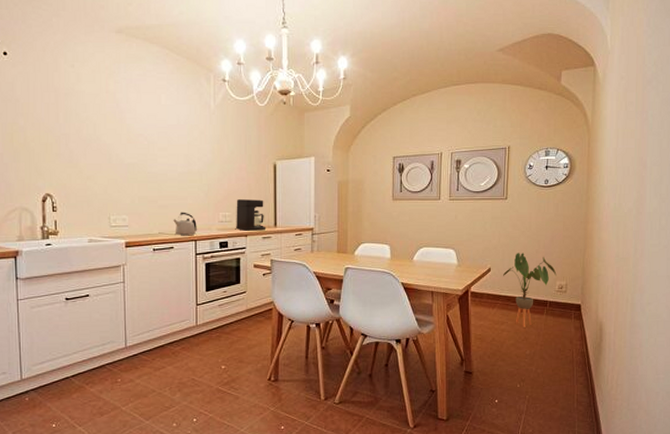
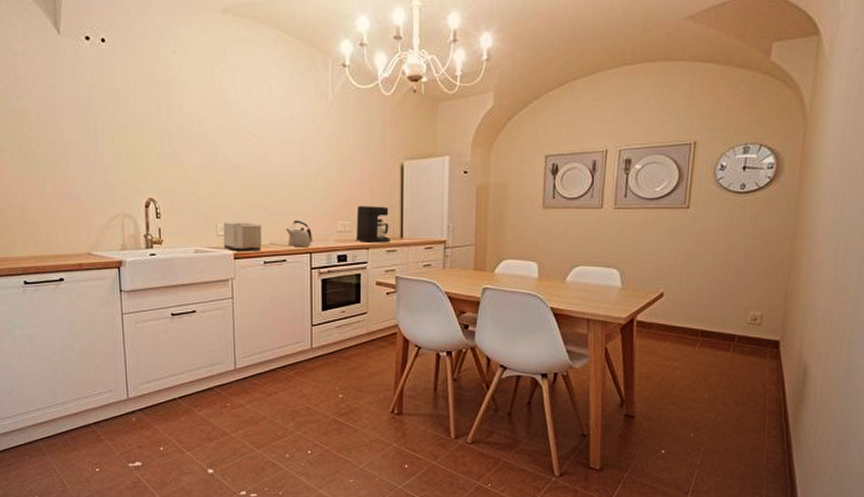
toaster: none [115,214,151,241] -> present [223,222,261,252]
house plant: present [503,253,557,327] -> none [679,275,750,366]

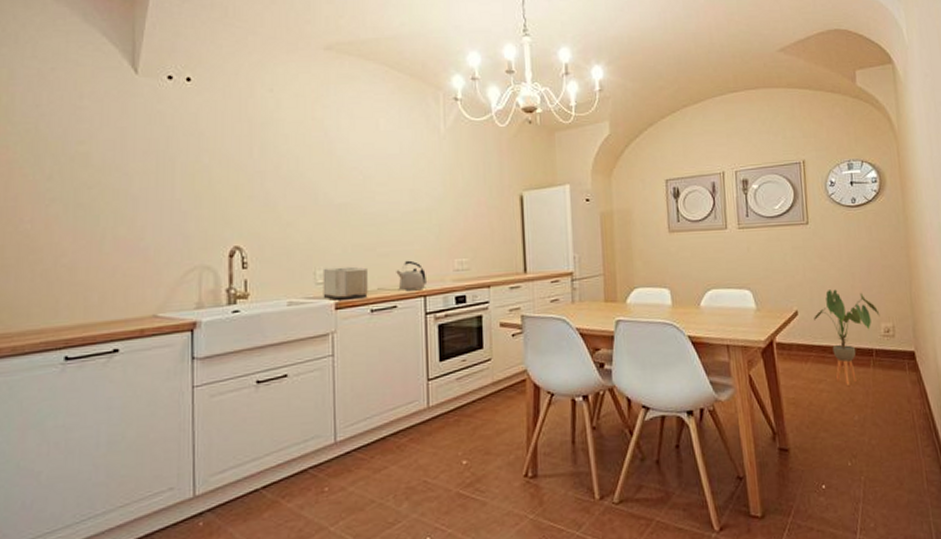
coffee maker: present [356,206,391,243] -> none [475,240,514,281]
house plant: none [679,275,750,366] -> present [814,289,880,385]

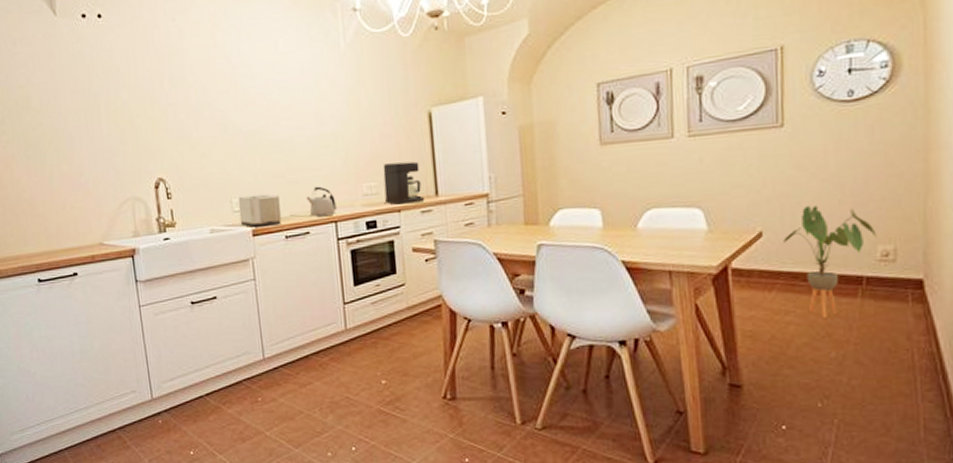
coffee maker: none [475,240,514,281] -> present [383,161,425,205]

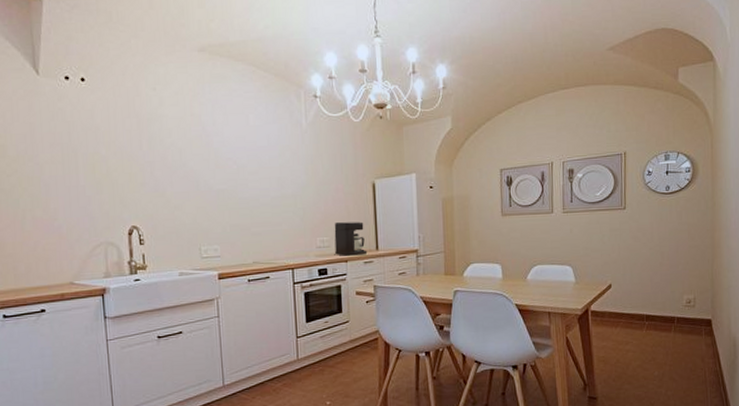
toaster: present [238,194,282,229] -> none [206,243,245,273]
kettle: present [306,186,336,217] -> none [268,238,294,264]
house plant: present [784,205,877,318] -> none [625,266,684,347]

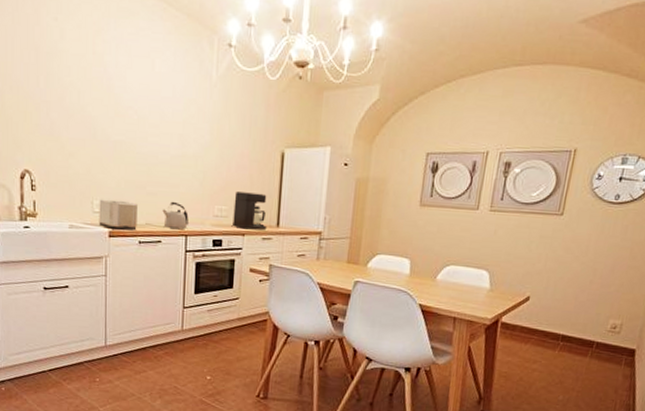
toaster: none [206,243,245,273] -> present [99,199,138,231]
kettle: none [268,238,294,264] -> present [162,201,189,230]

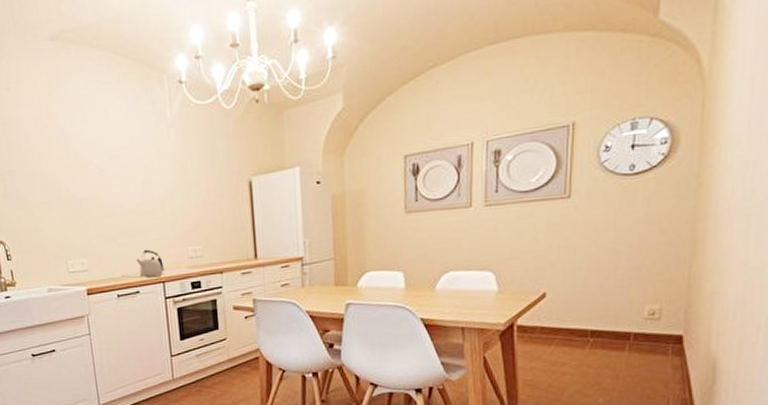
toaster: present [99,199,138,231] -> none [73,256,114,288]
coffee maker: present [233,192,267,230] -> none [206,227,245,267]

